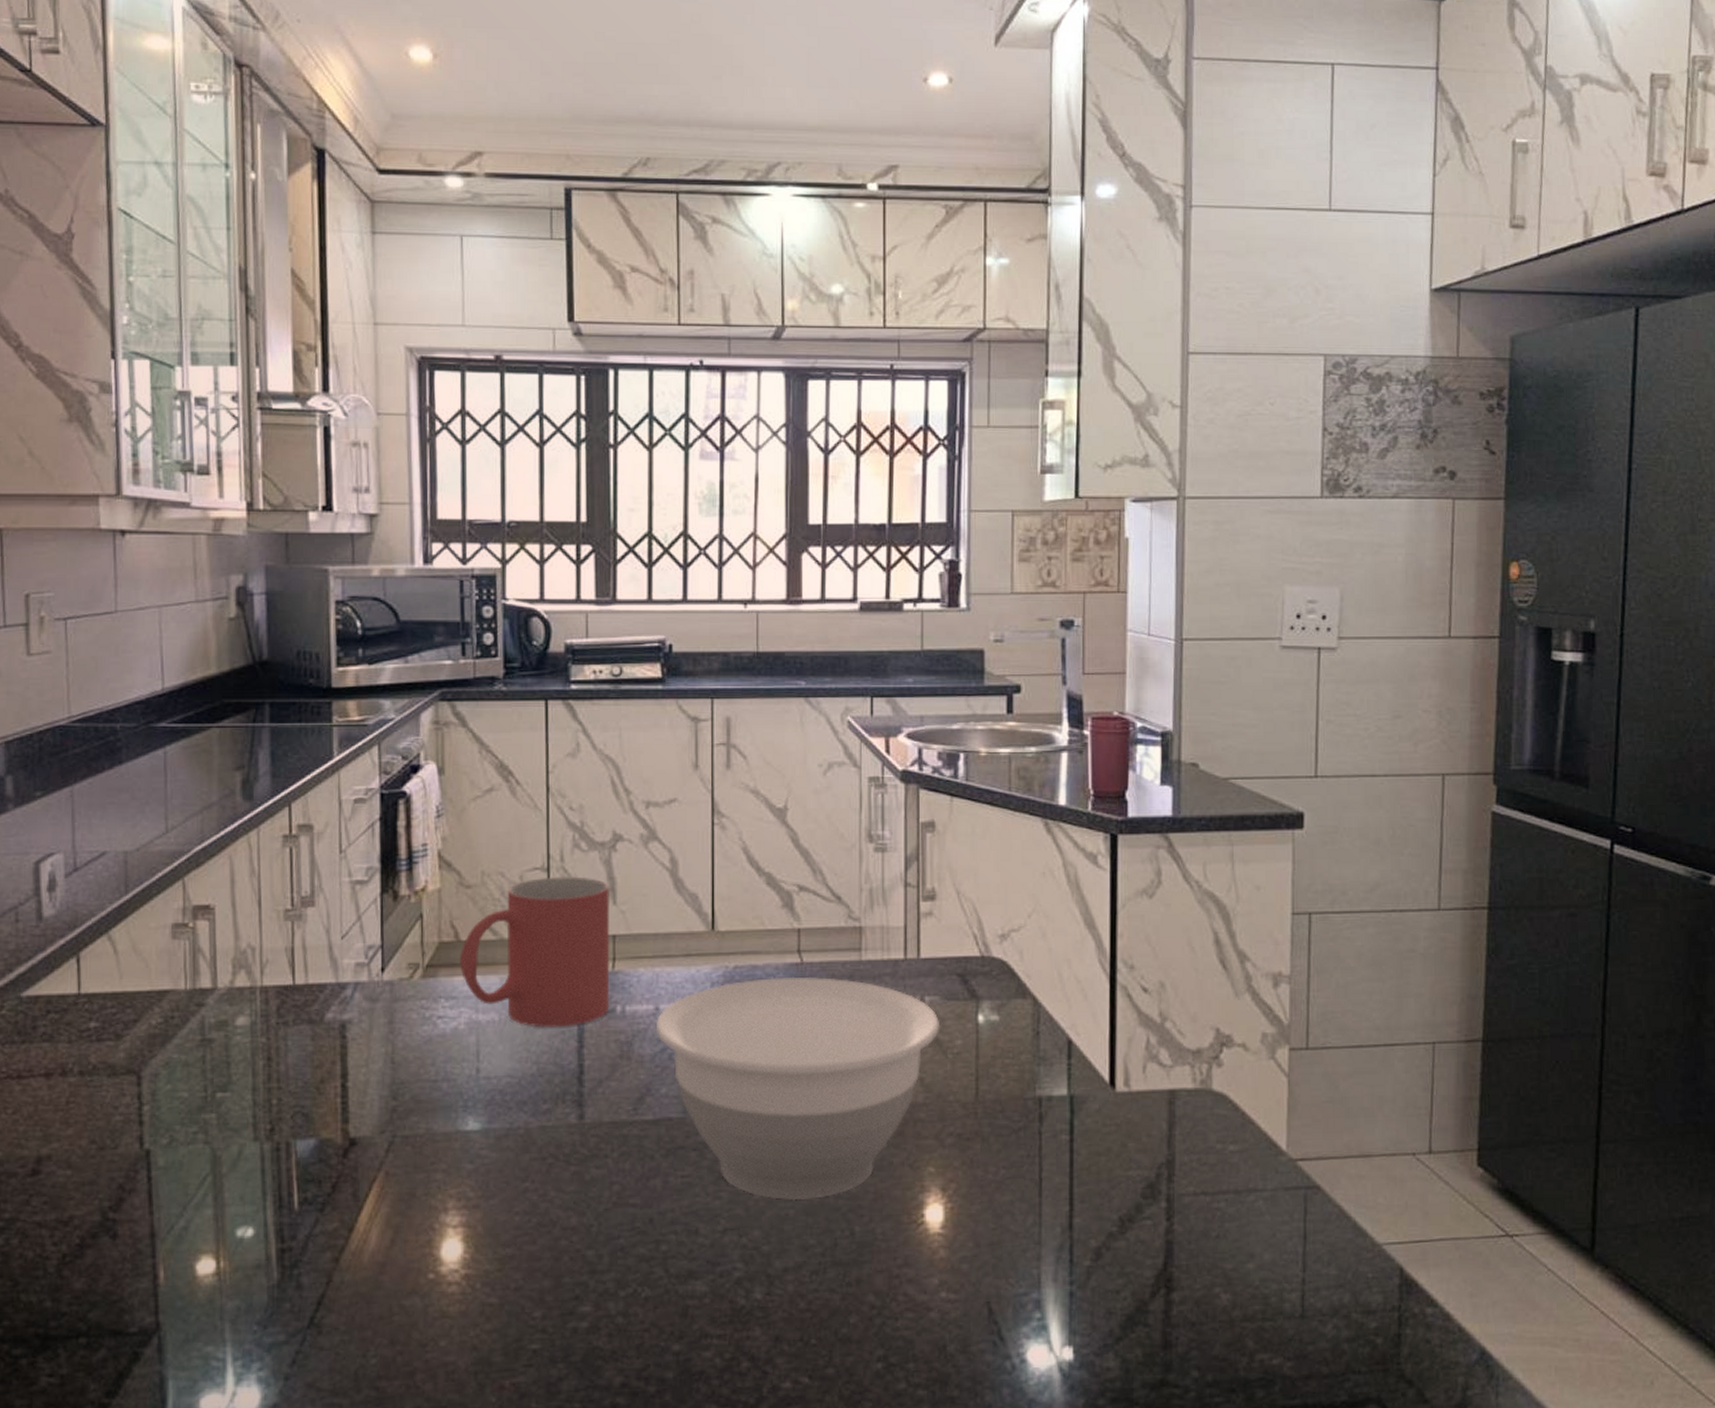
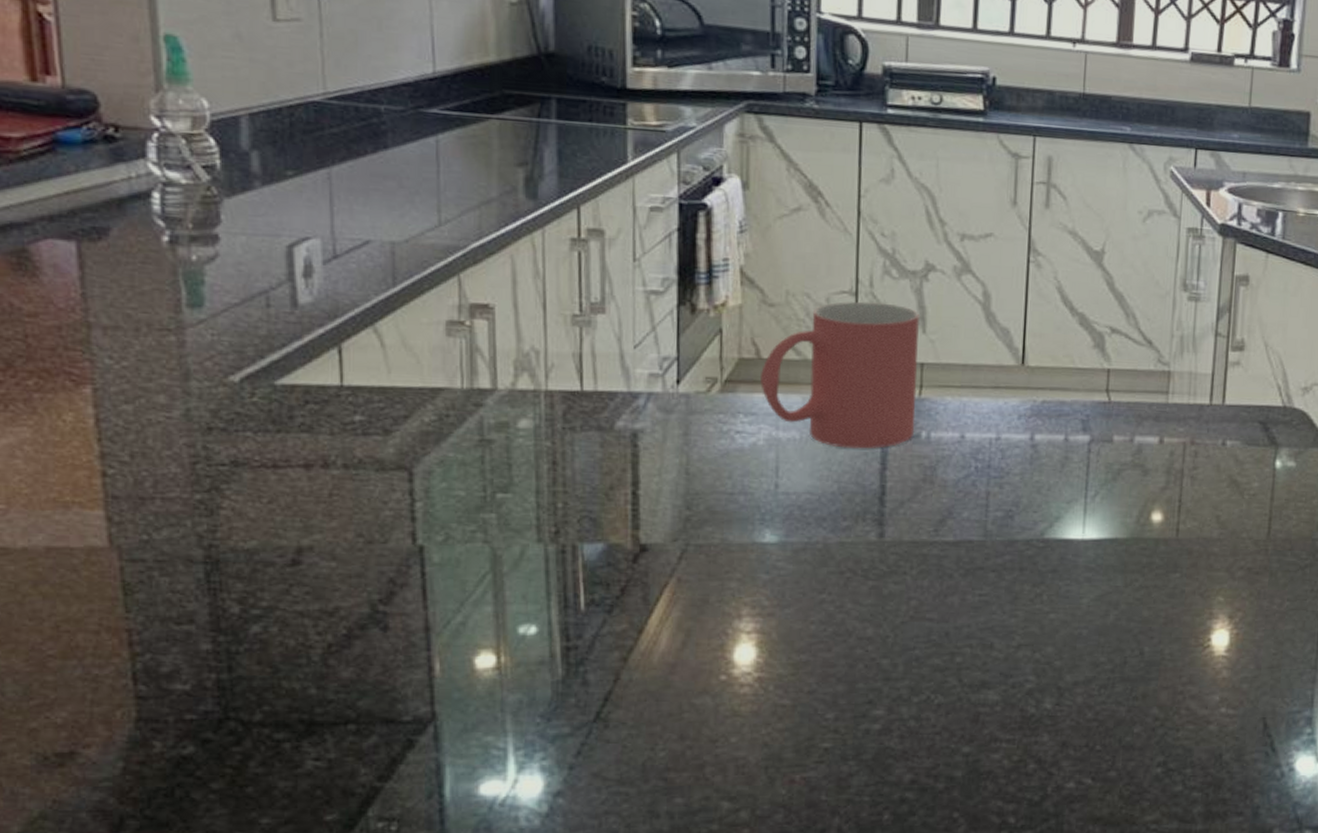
bowl: present [655,976,941,1201] -> none [960,414,1240,622]

